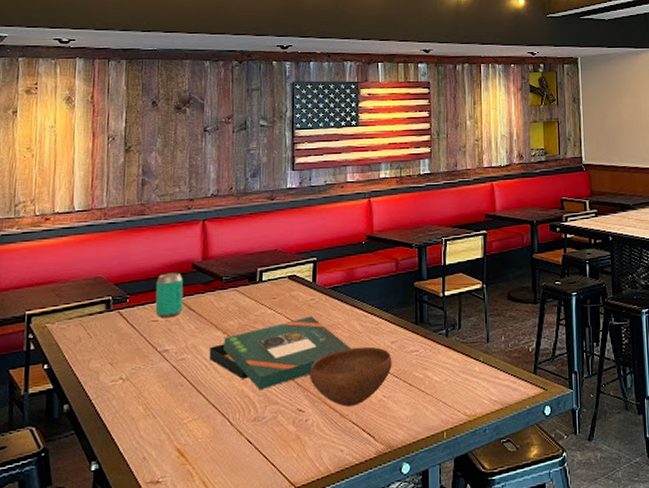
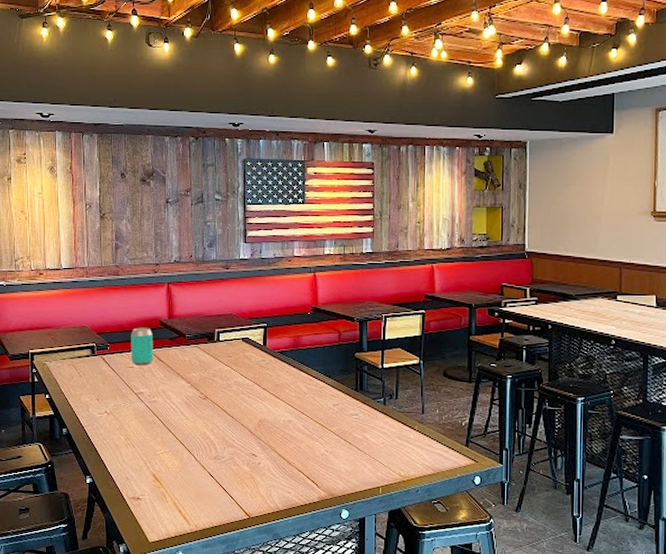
board game: present [209,316,351,390] -> none [176,375,297,434]
bowl: present [310,346,392,407] -> none [261,406,334,456]

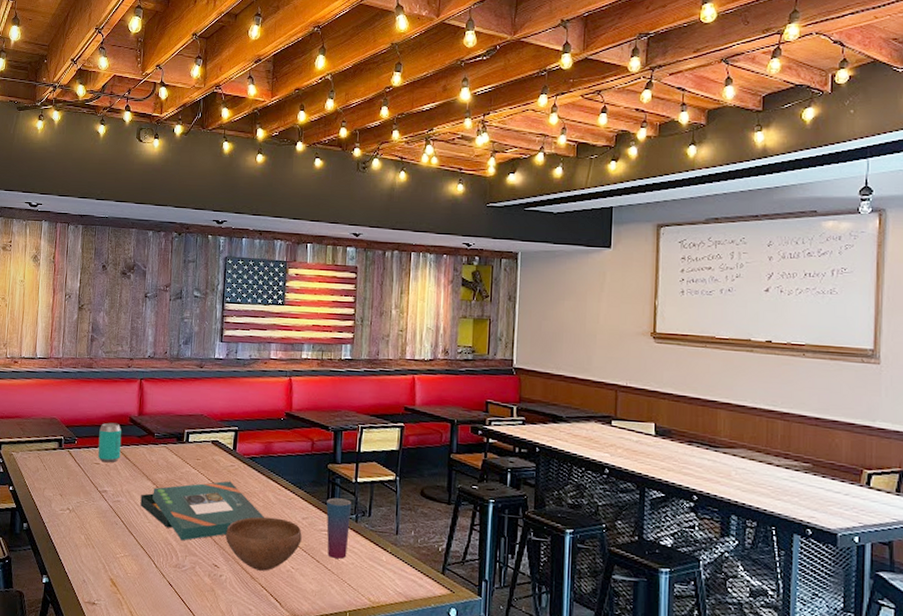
board game: none [176,375,297,434] -> present [140,481,264,541]
bowl: none [261,406,334,456] -> present [225,516,302,571]
cup: none [356,384,379,440] -> present [326,498,351,559]

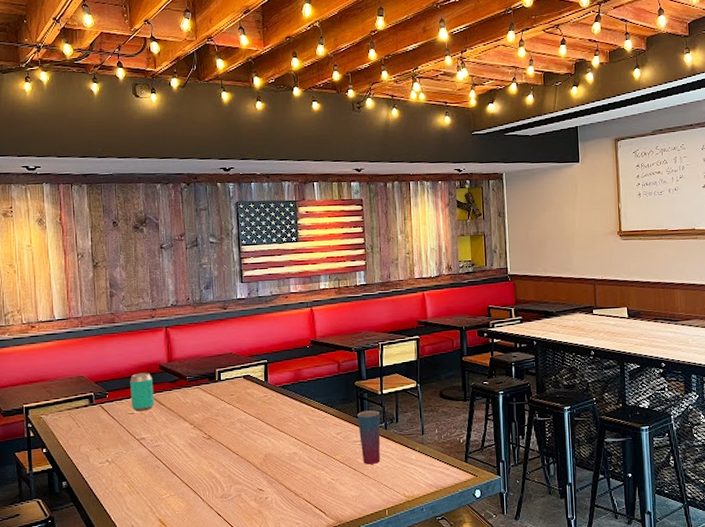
board game: present [140,481,264,541] -> none [180,410,301,473]
bowl: present [225,516,302,571] -> none [267,437,338,487]

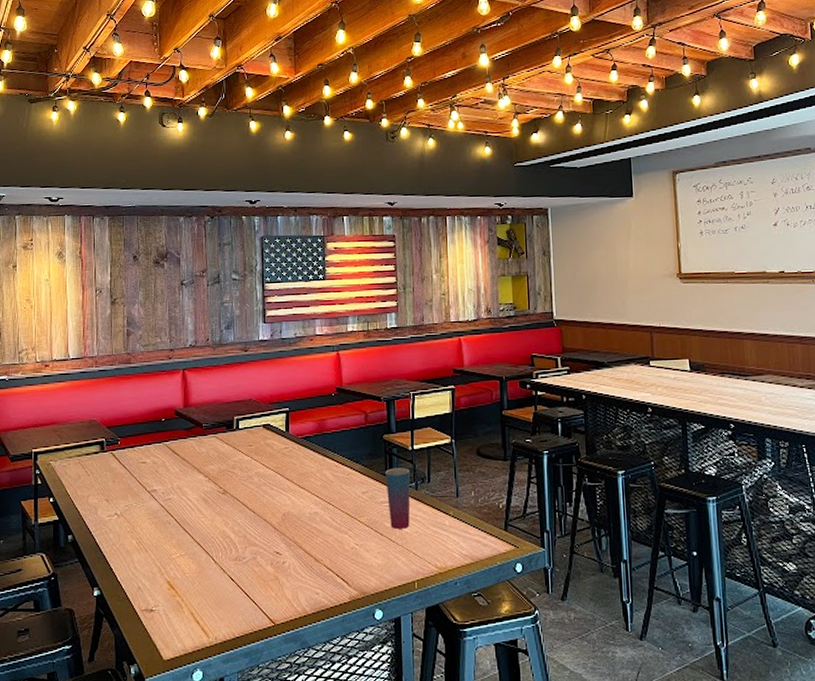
beverage can: present [130,372,155,412] -> none [143,418,168,461]

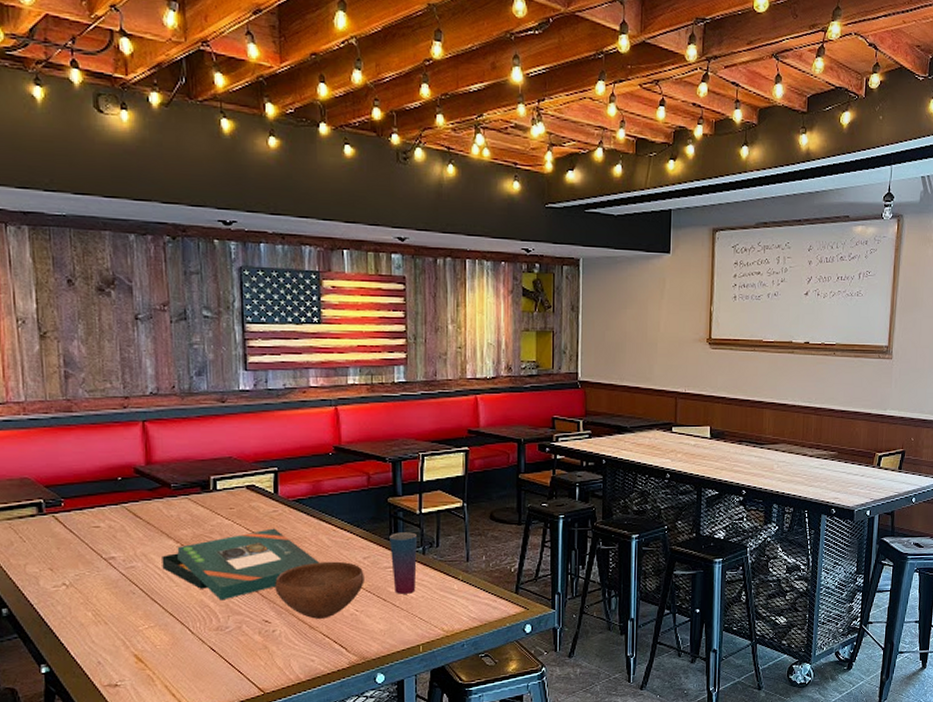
board game: none [193,464,323,532] -> present [162,528,319,601]
bowl: none [285,495,363,552] -> present [275,561,364,619]

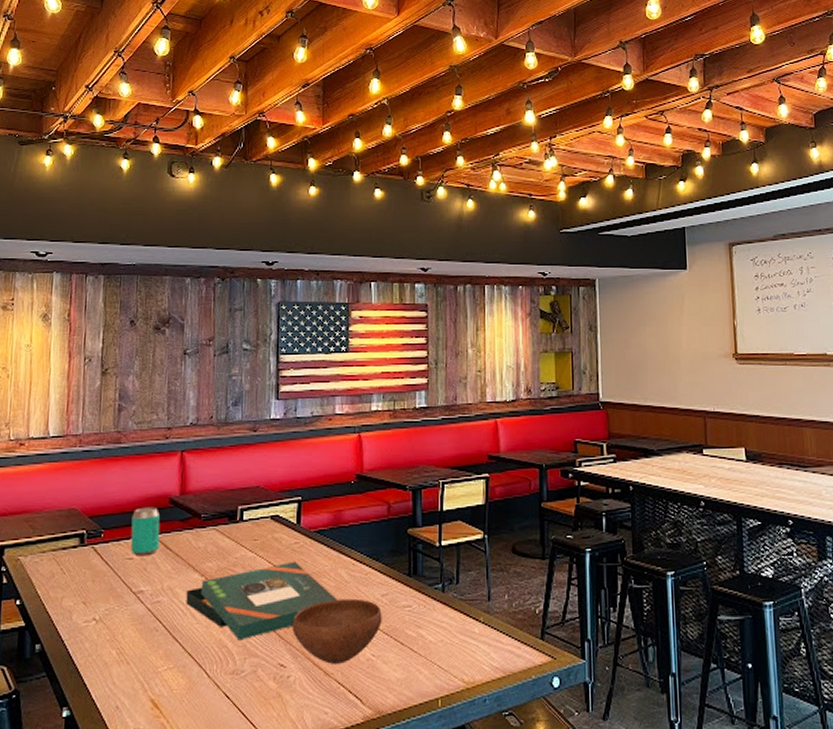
beverage can: none [94,476,128,525] -> present [130,507,161,556]
cup: present [389,532,417,594] -> none [408,567,436,637]

